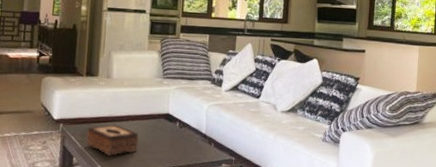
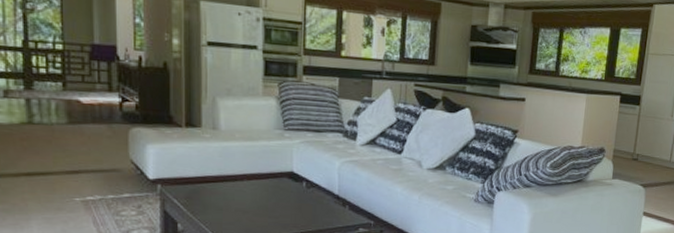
tissue box: present [86,124,139,156] -> none [192,184,257,221]

